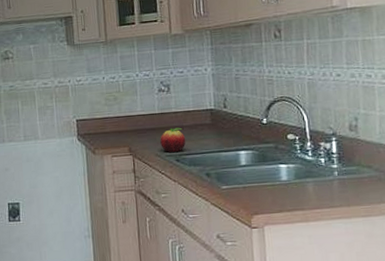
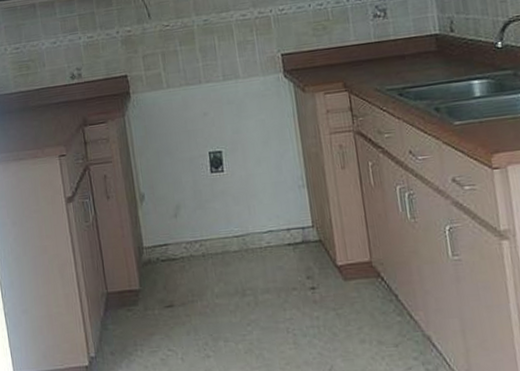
fruit: present [160,127,186,152] -> none [378,57,409,86]

